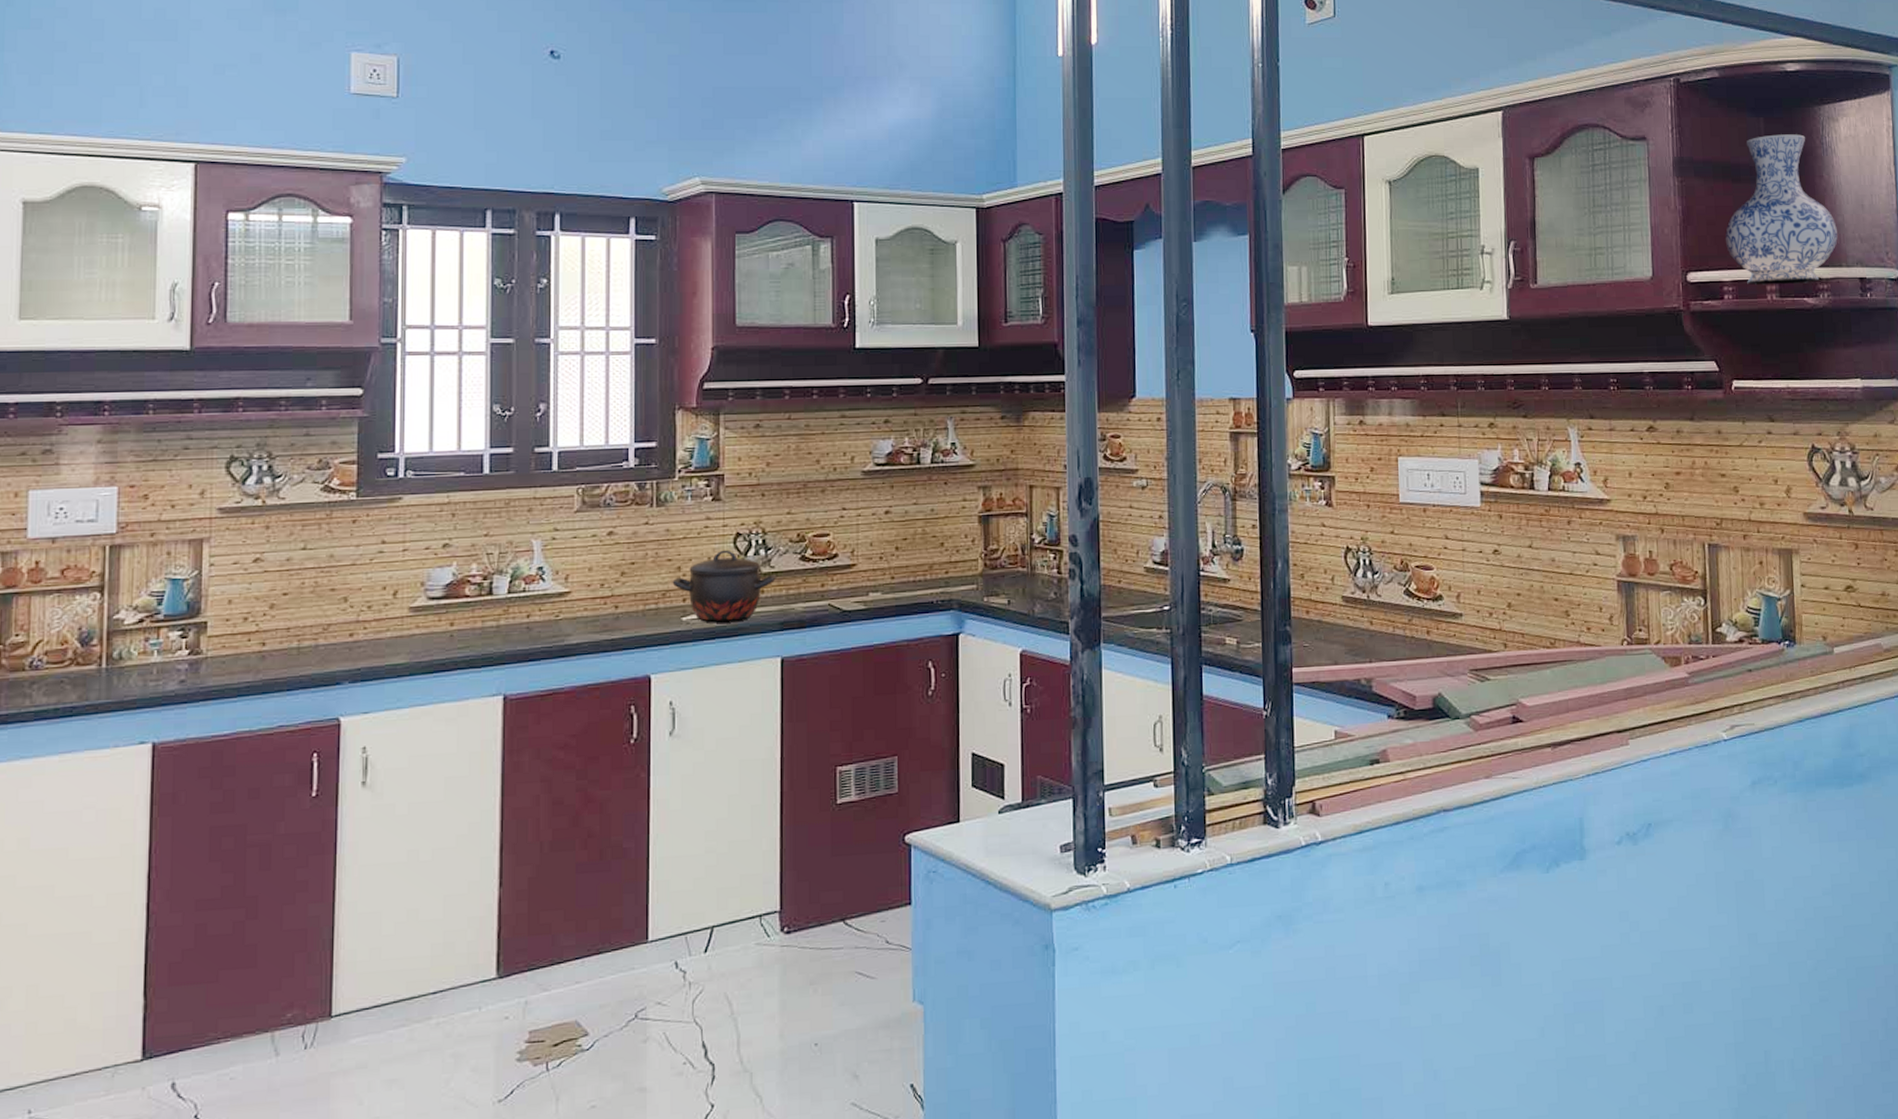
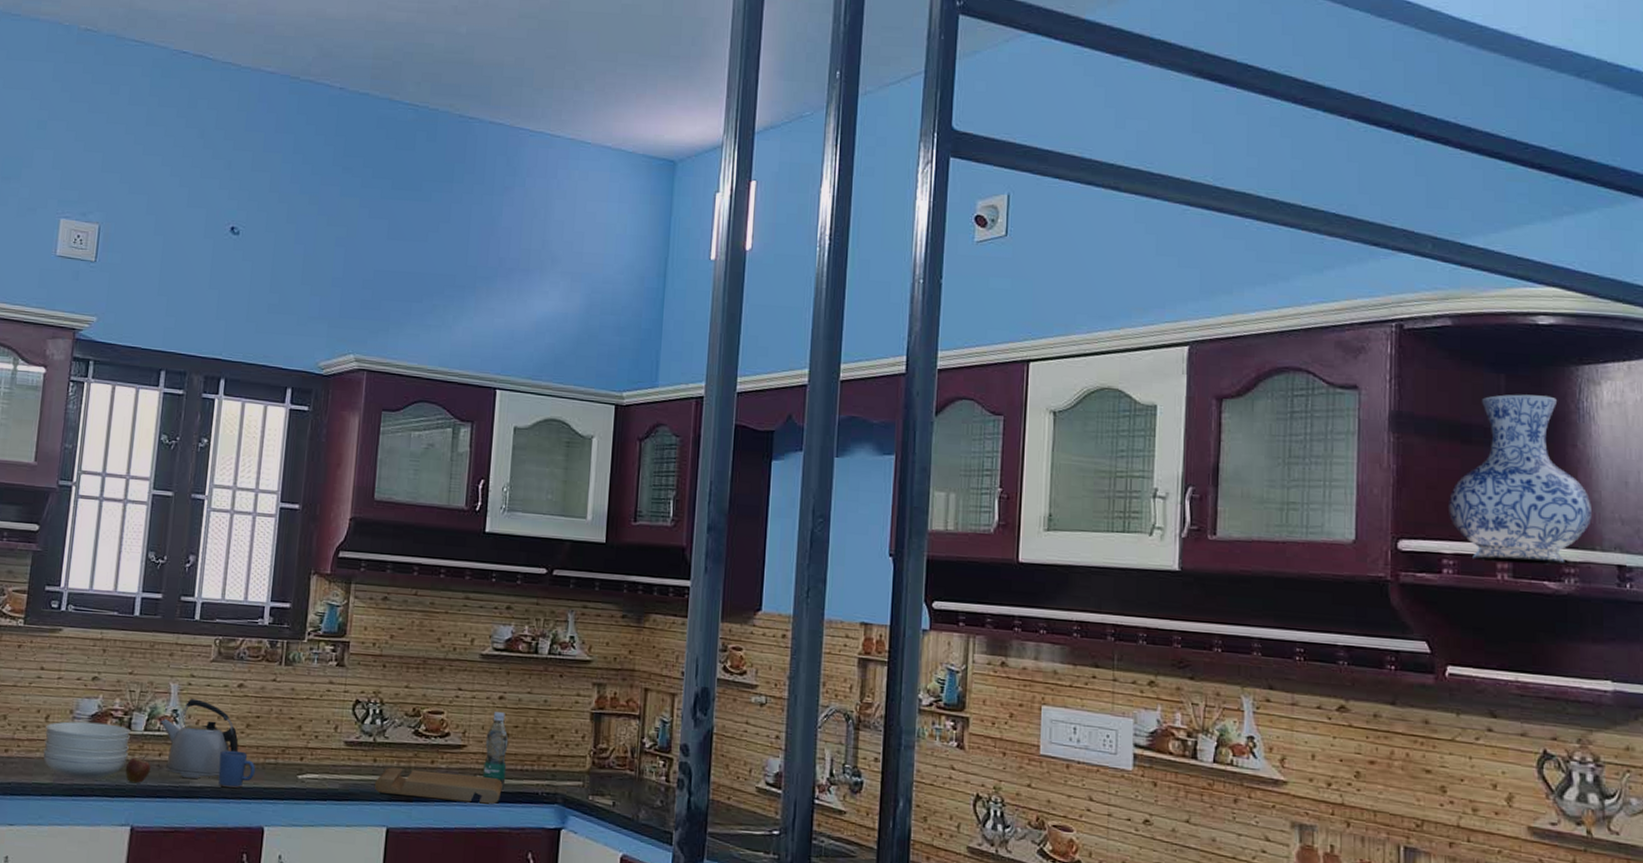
bowl: none [393,591,494,655] -> present [43,721,131,781]
fruit: none [490,619,519,650] -> present [125,756,151,784]
kettle: none [525,553,614,636] -> present [160,698,239,779]
mug: none [594,601,636,641] -> present [218,750,256,789]
cooking pot: present [672,550,777,623] -> none [292,715,391,787]
cutting board: none [764,592,897,624] -> present [374,767,503,805]
bottle: none [875,526,899,605] -> present [483,712,509,791]

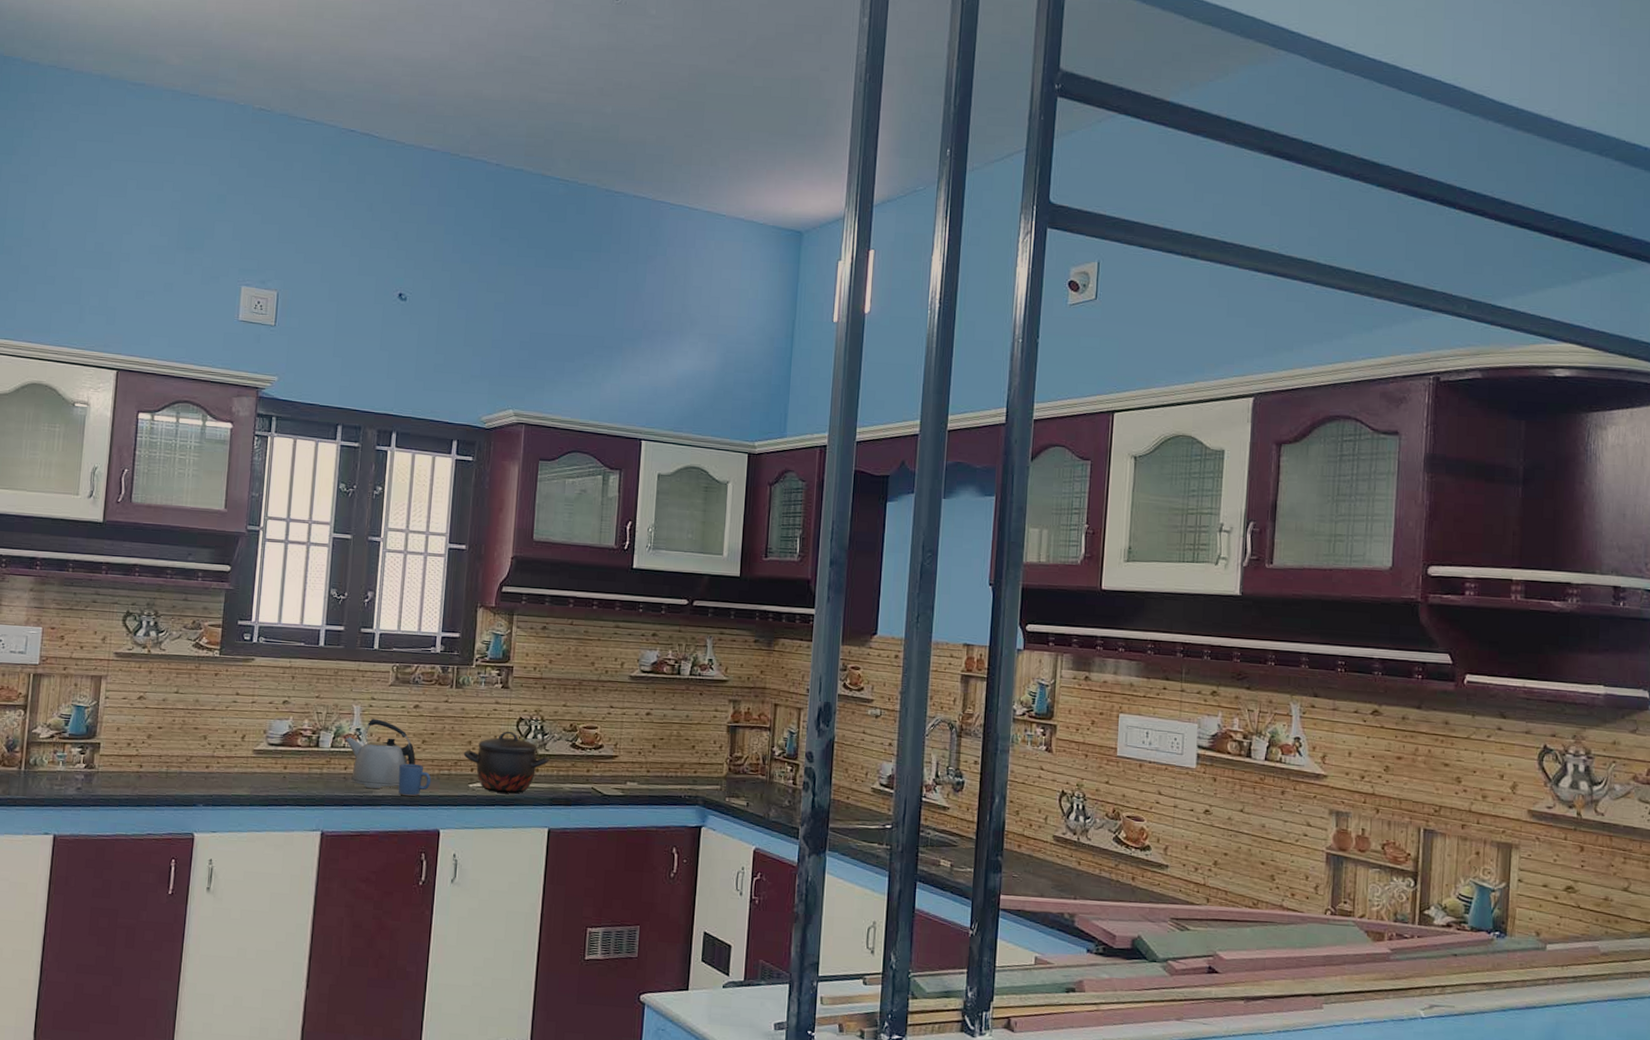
bowl: present [43,721,131,781] -> none [240,740,319,792]
fruit: present [125,756,151,784] -> none [314,769,337,794]
cooking pot: none [292,715,391,787] -> present [463,731,551,794]
cutting board: present [374,767,503,805] -> none [536,776,650,807]
bottle: present [483,712,509,791] -> none [633,726,655,795]
vase: present [1447,394,1592,565] -> none [1471,438,1594,587]

